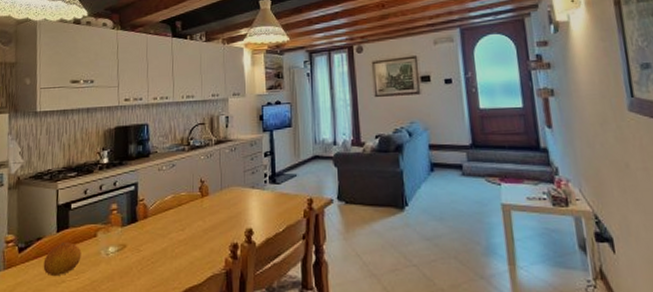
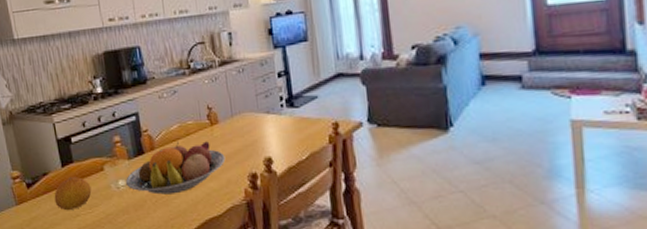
fruit bowl: none [116,211,211,262] -> present [126,141,226,195]

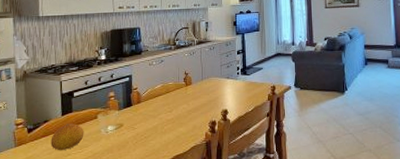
fruit bowl: present [126,141,226,195] -> none [114,97,194,137]

